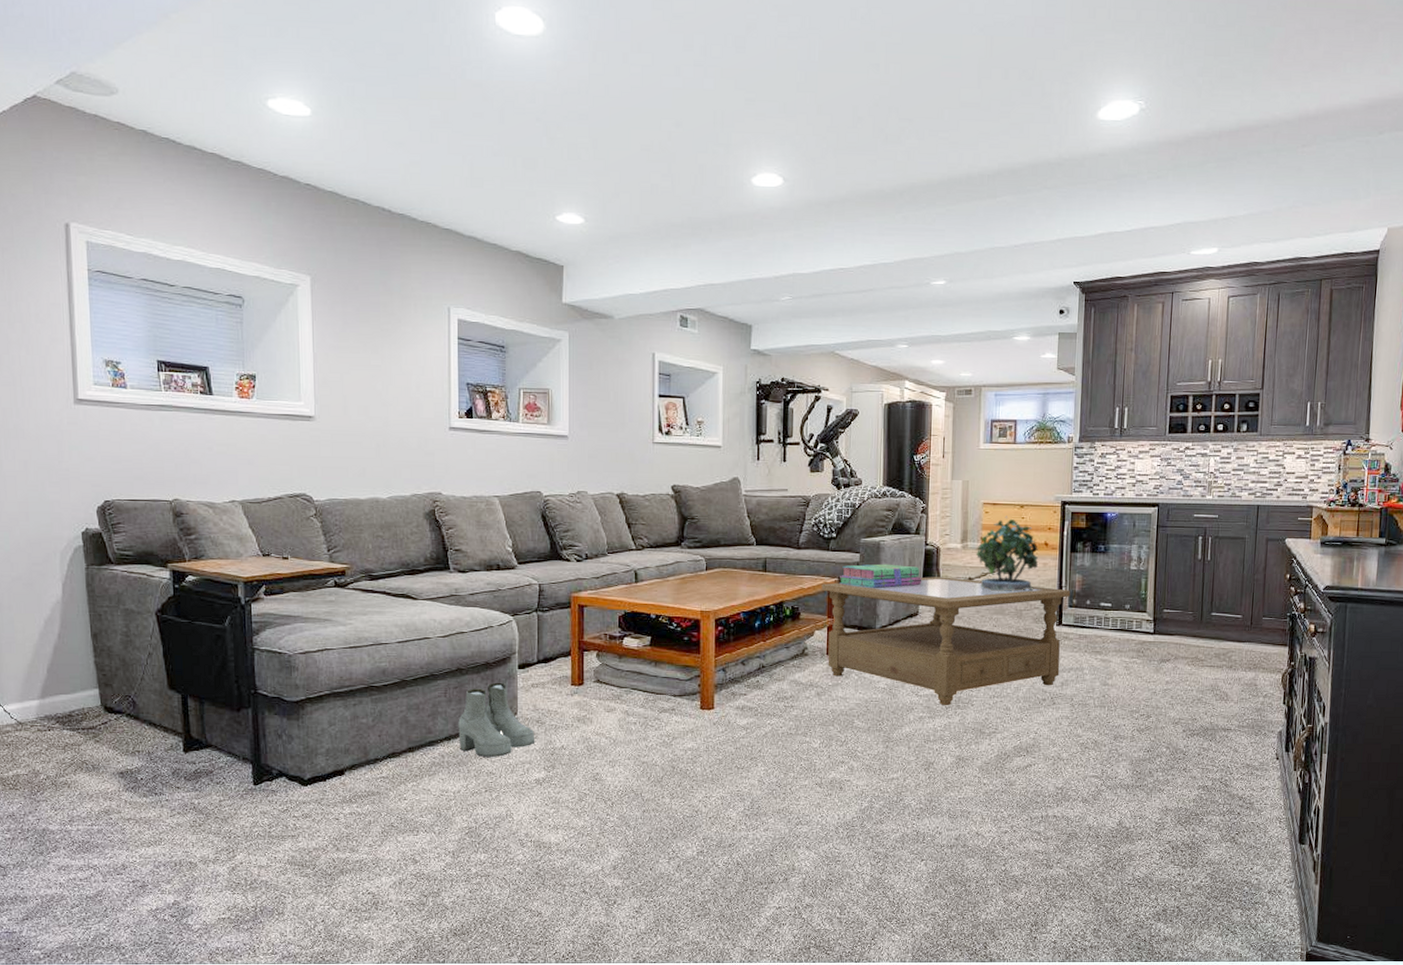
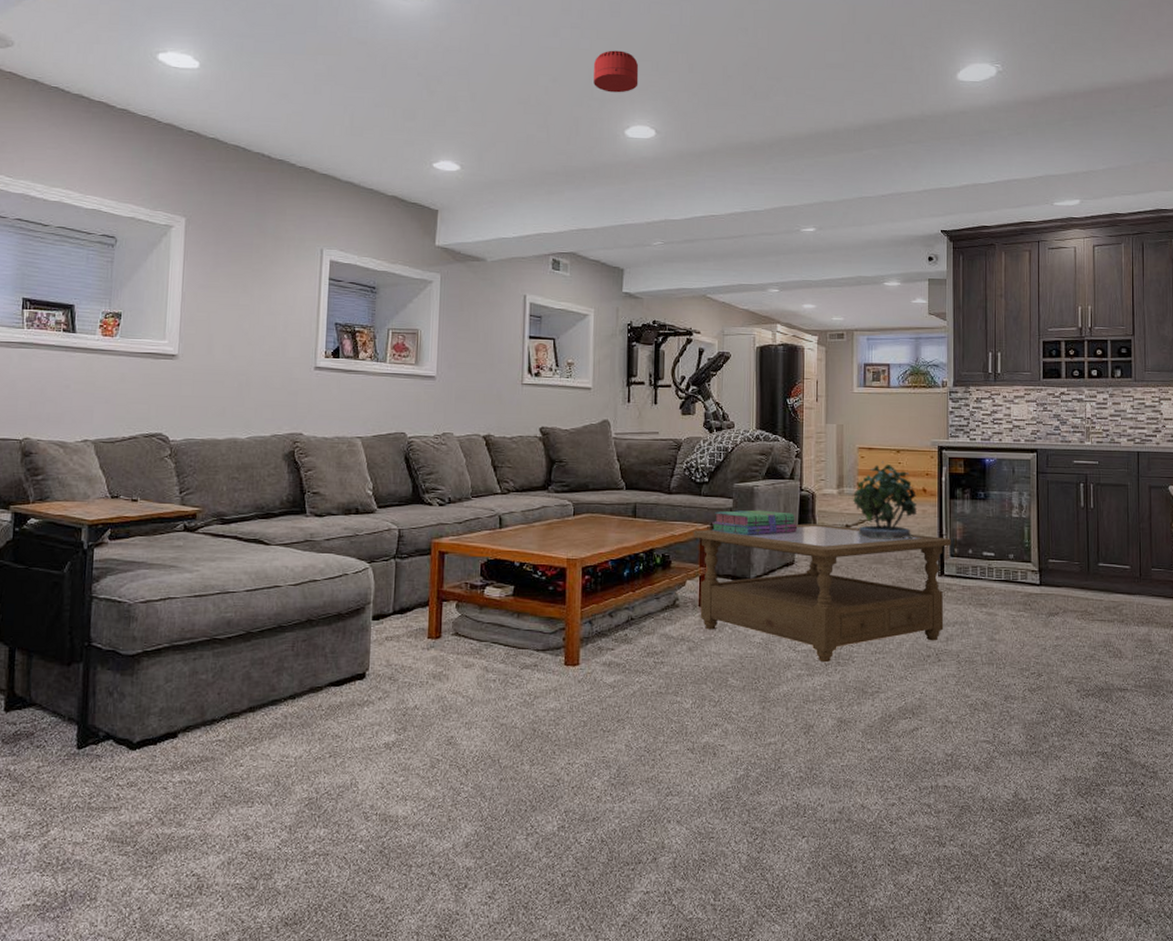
boots: present [458,682,535,757] -> none [304,635,387,718]
smoke detector: none [718,90,765,138] -> present [594,50,639,93]

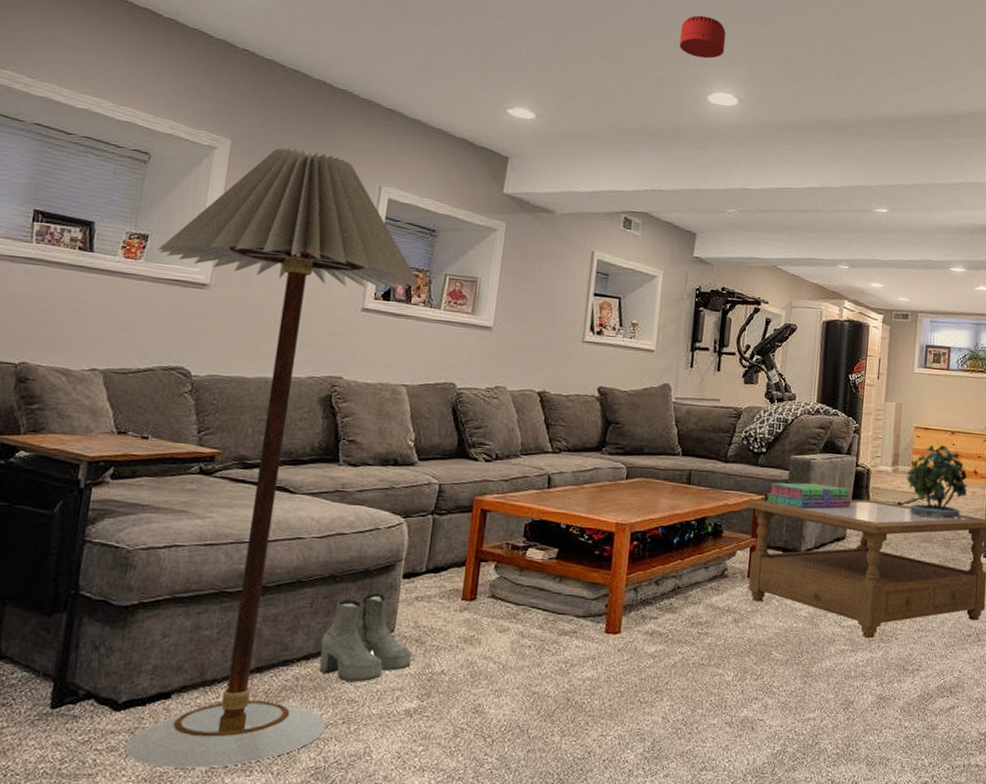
floor lamp: none [130,220,366,801] -> present [124,148,421,769]
boots: none [304,635,387,718] -> present [319,593,412,682]

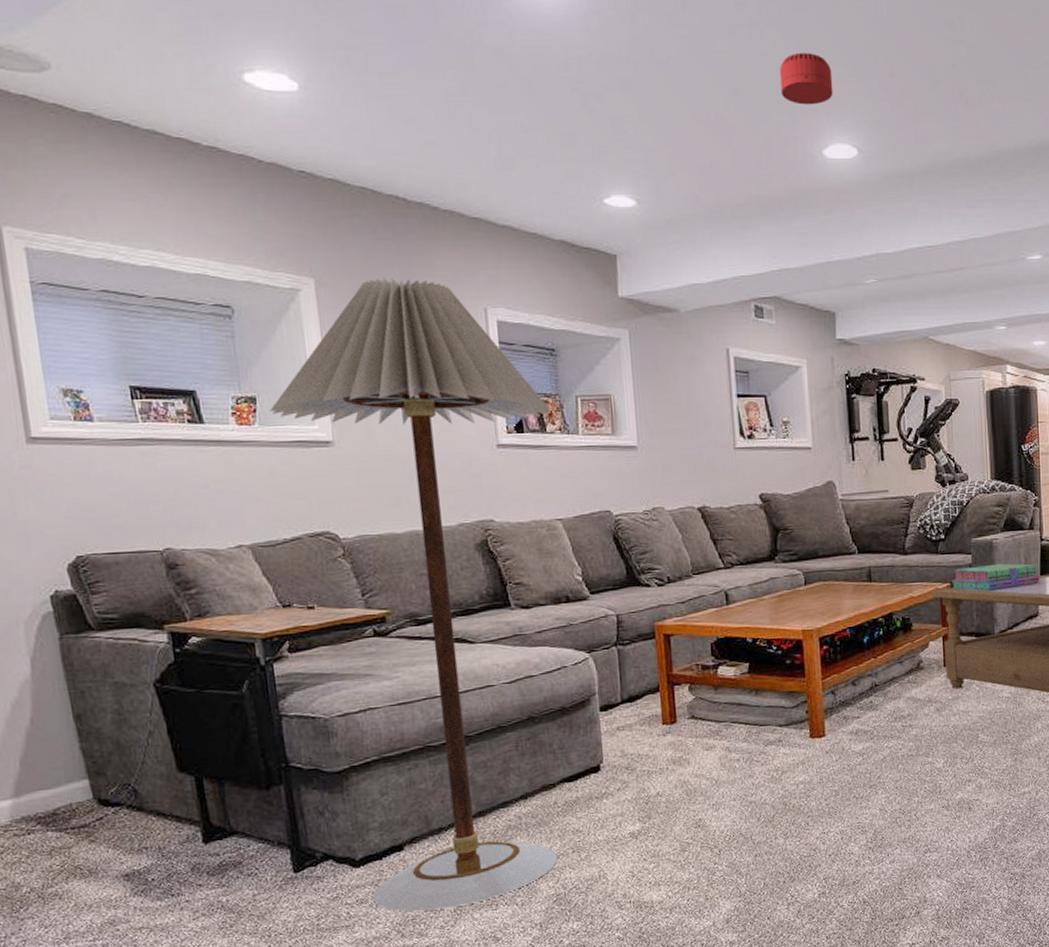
boots: present [319,593,412,682] -> none [534,728,626,814]

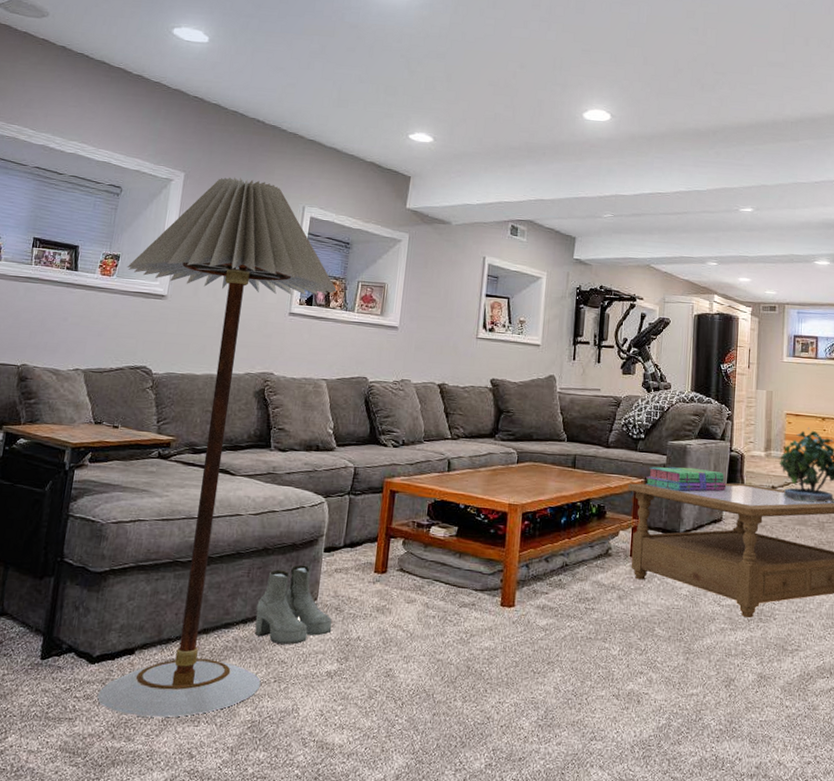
boots: none [534,728,626,814] -> present [255,564,332,645]
smoke detector: present [780,52,834,105] -> none [557,42,599,80]

